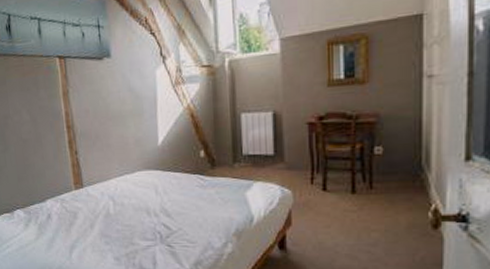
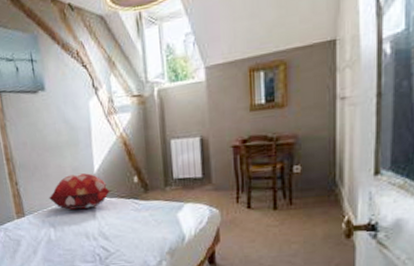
decorative pillow: none [109,145,176,183] -> present [49,173,111,210]

